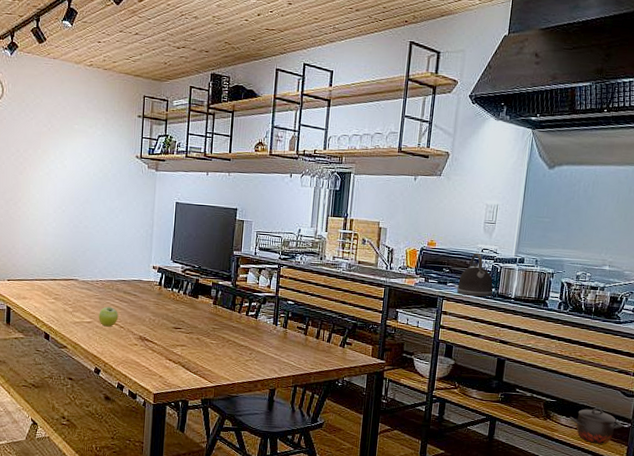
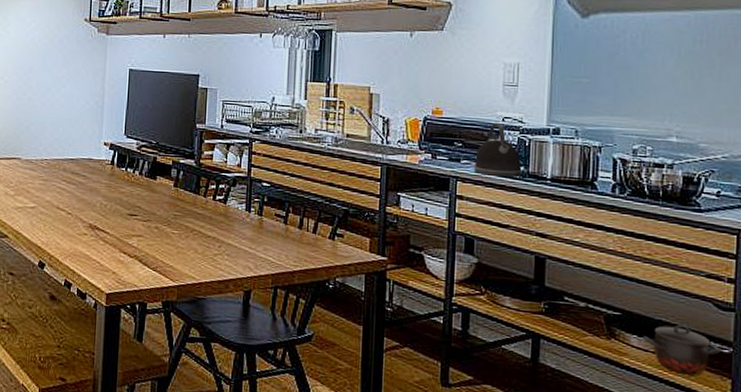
fruit: present [98,306,119,327] -> none [43,189,66,213]

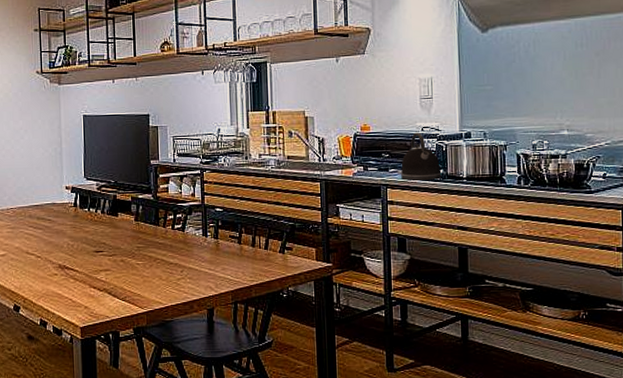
cooking pot: present [643,324,722,376] -> none [552,292,616,334]

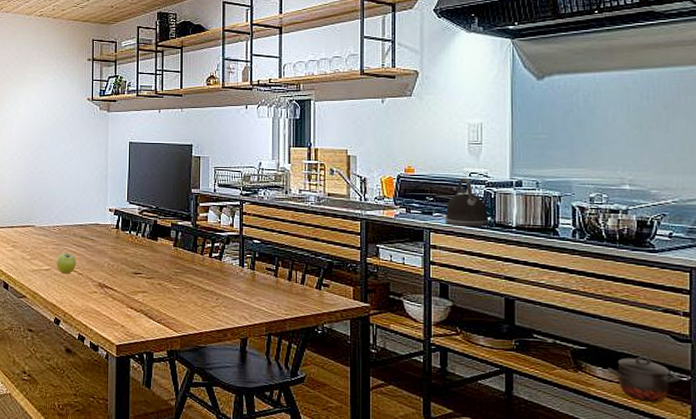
fruit: none [12,236,34,258] -> present [56,253,77,274]
cooking pot: none [552,292,616,334] -> present [607,356,681,403]

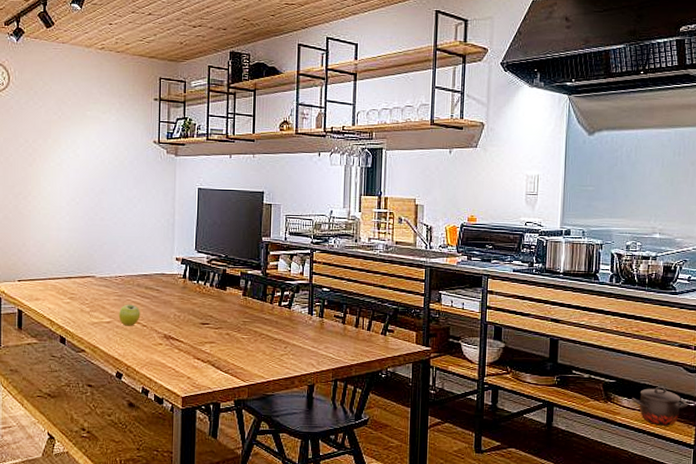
kettle: present [445,177,489,227] -> none [501,226,541,273]

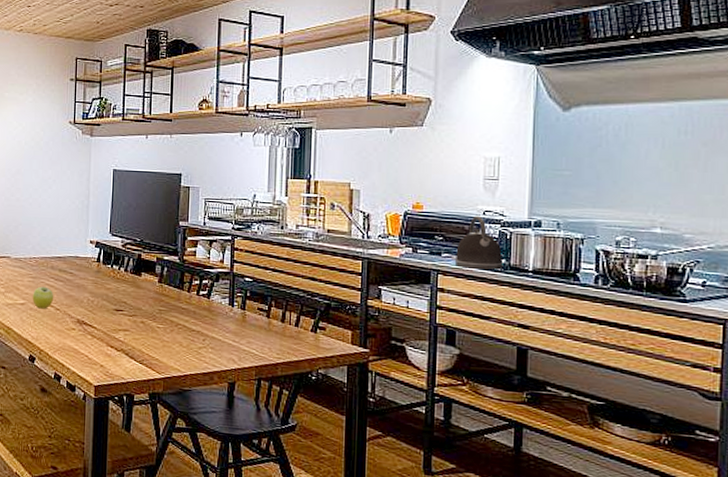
kettle: none [501,226,541,273] -> present [454,215,504,270]
cooking pot: present [631,386,689,426] -> none [627,413,707,464]

